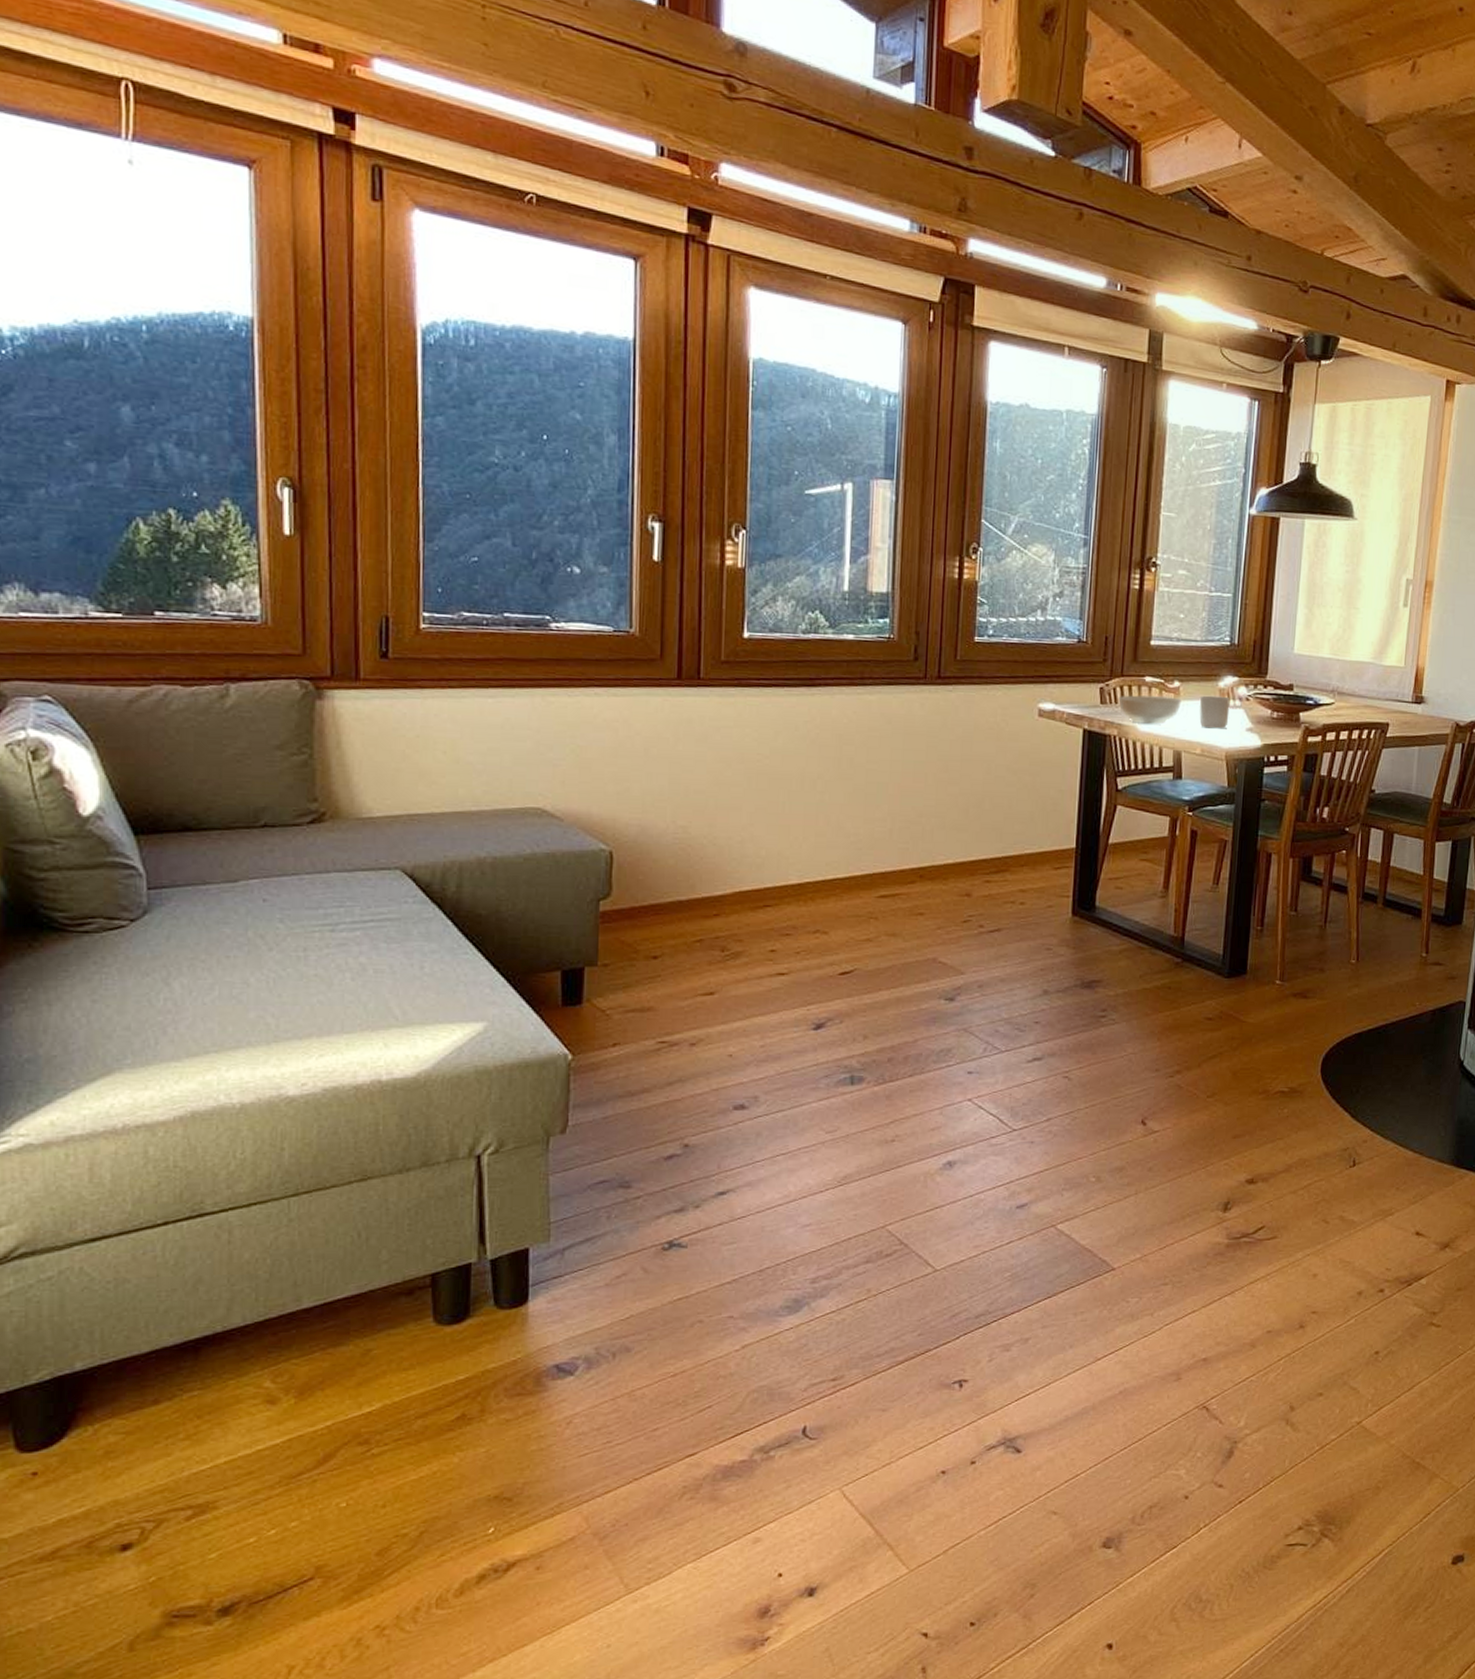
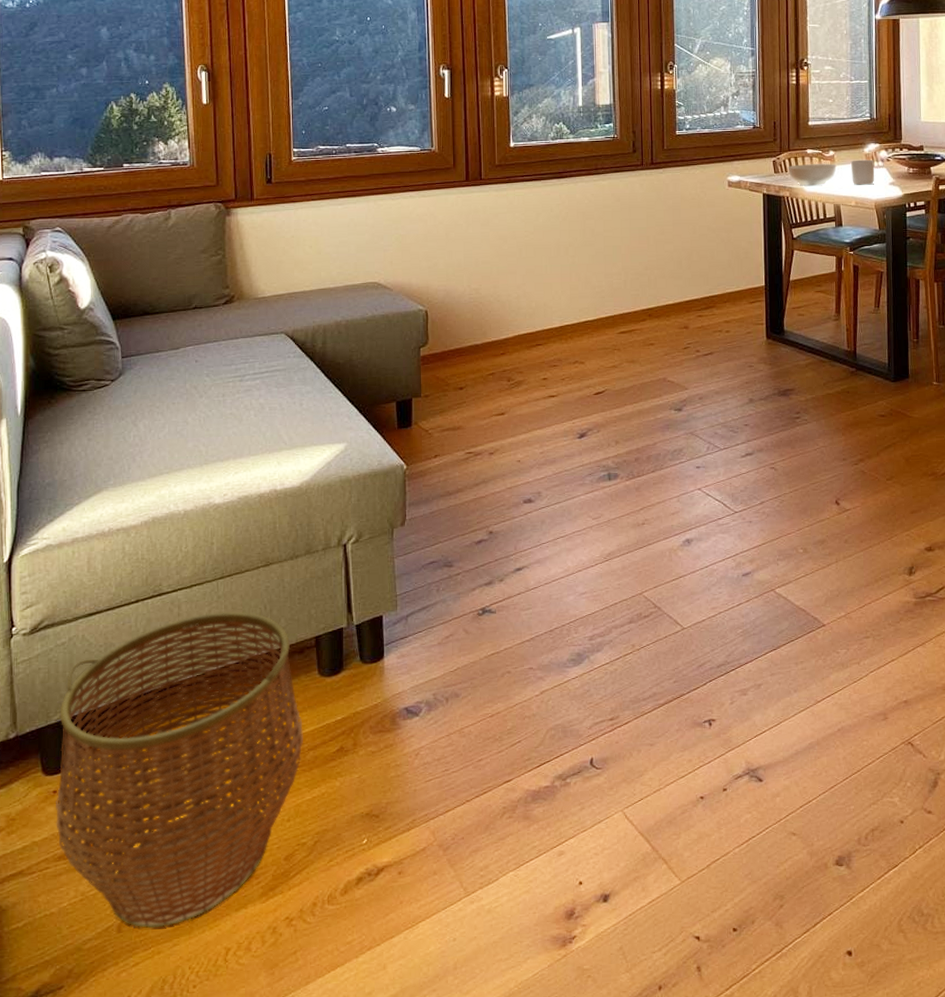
basket: none [36,1239,409,1645] -> present [56,611,303,928]

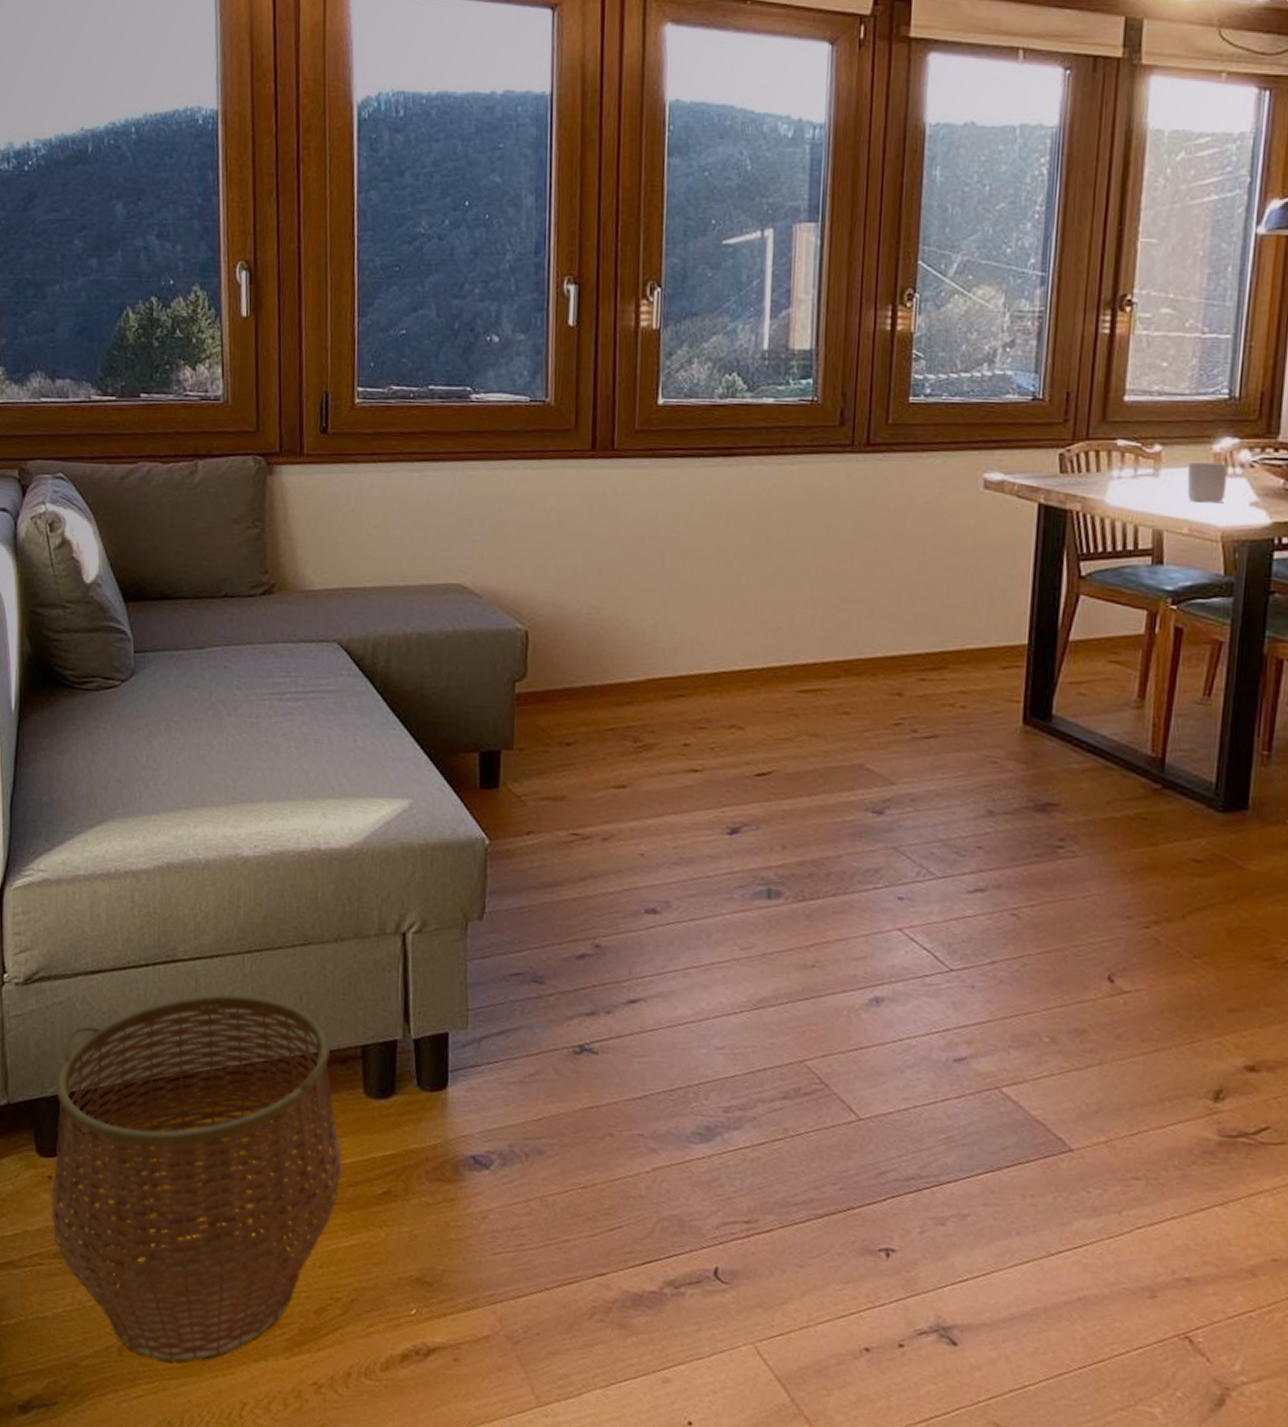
bowl: present [788,164,837,186] -> none [1082,462,1164,498]

